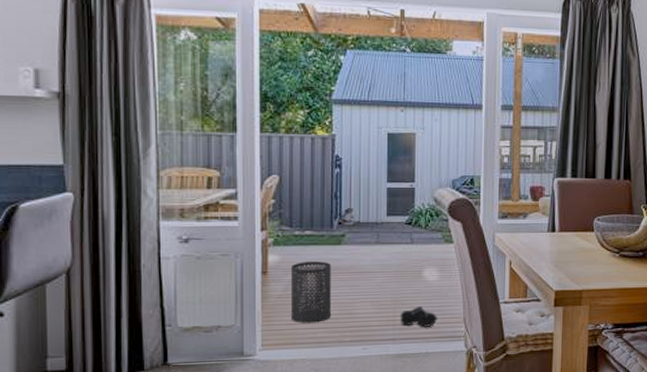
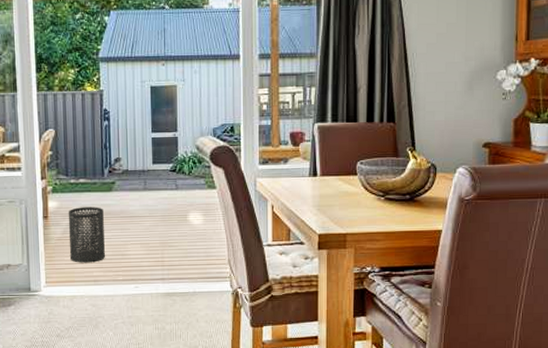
shoe: present [400,306,438,327] -> none [168,248,204,268]

